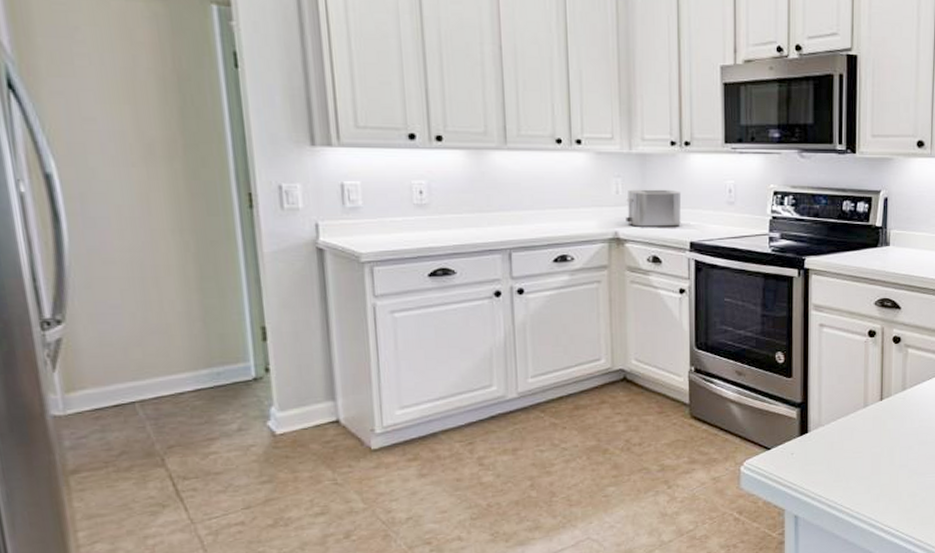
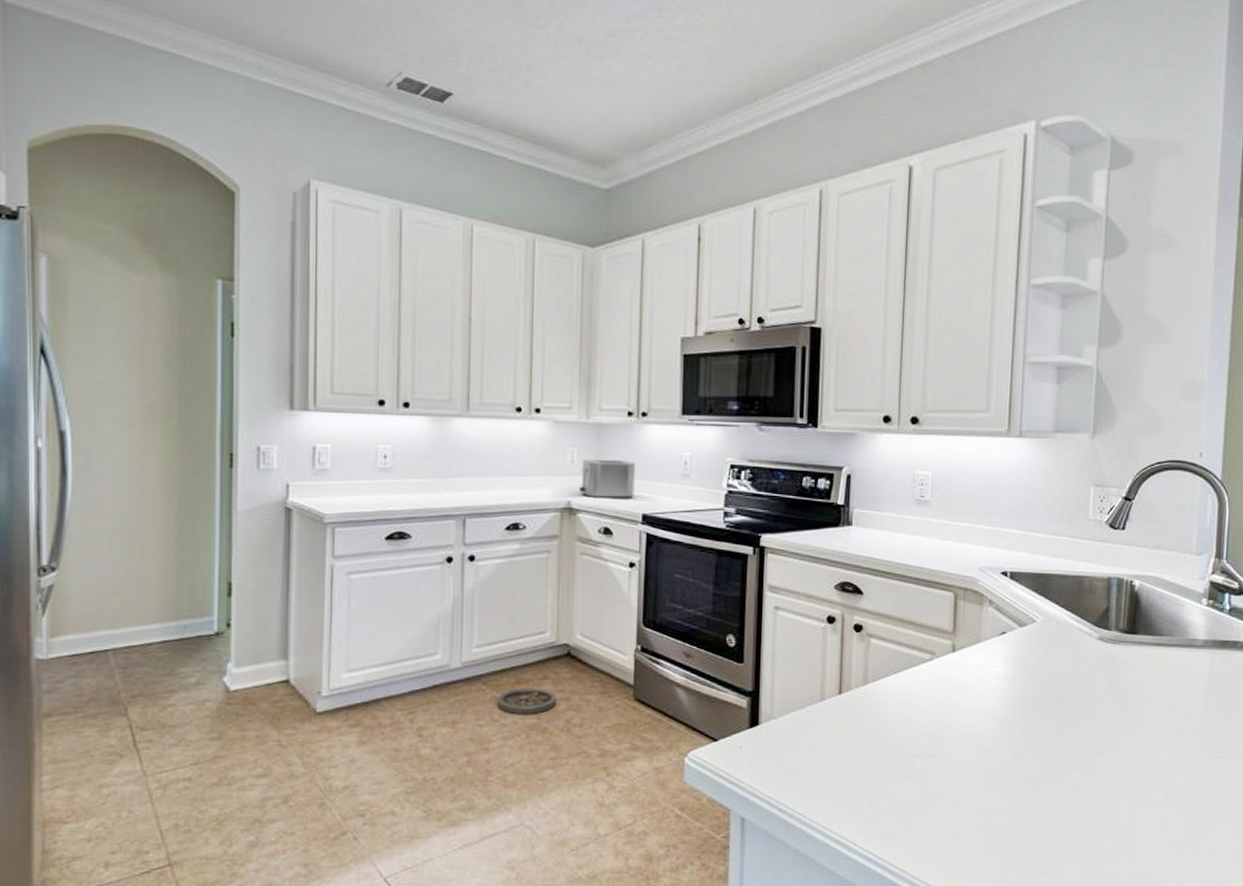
pet bowl: none [557,413,614,439] -> present [497,688,556,715]

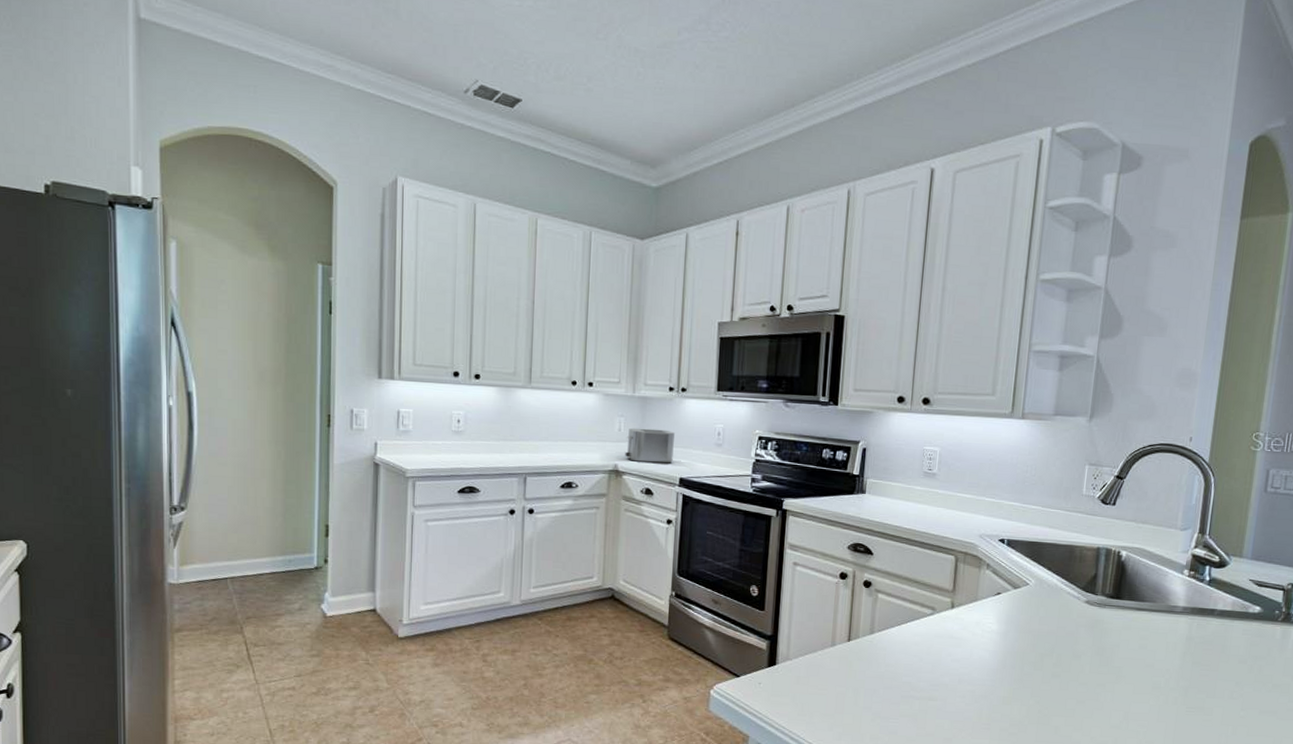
pet bowl: present [497,688,556,715] -> none [551,624,600,648]

